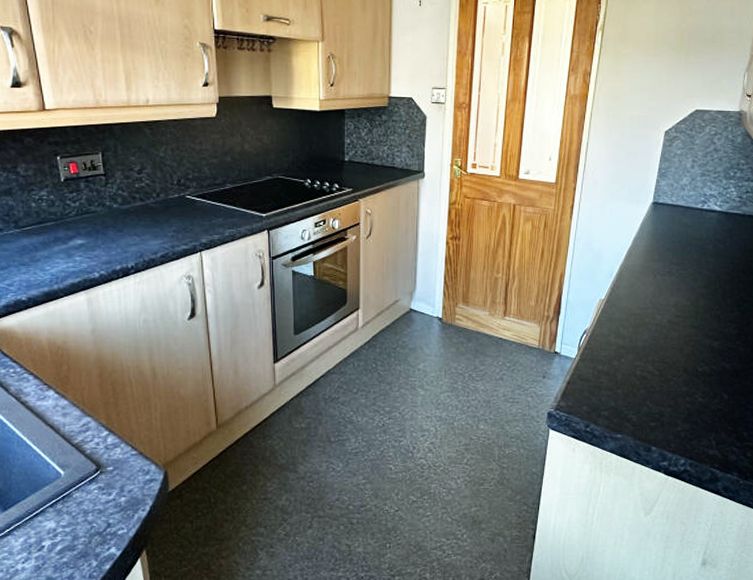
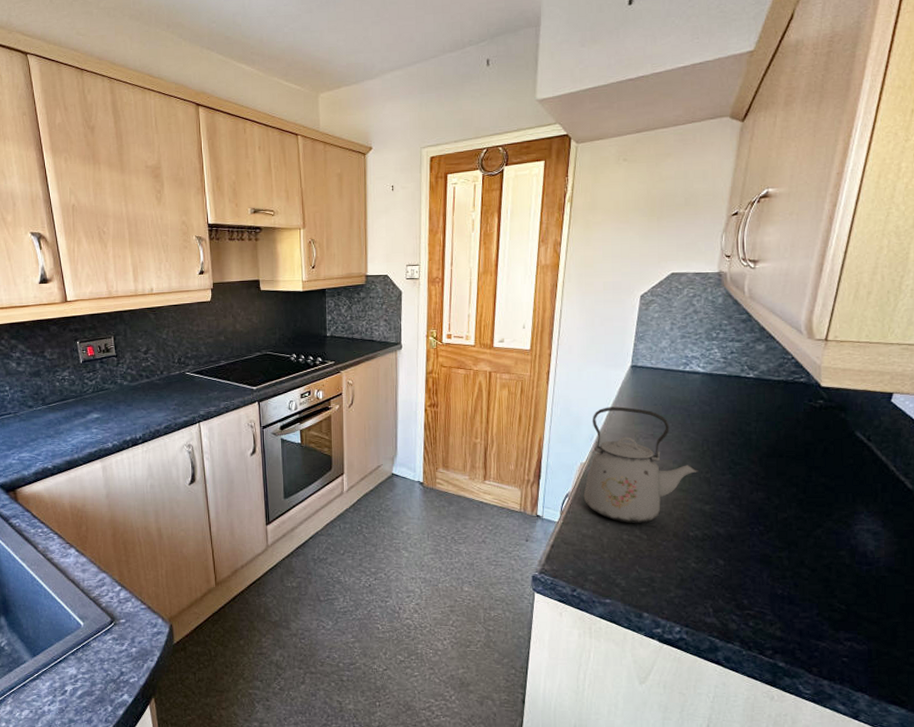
kettle: none [601,243,710,360] -> present [583,406,699,524]

